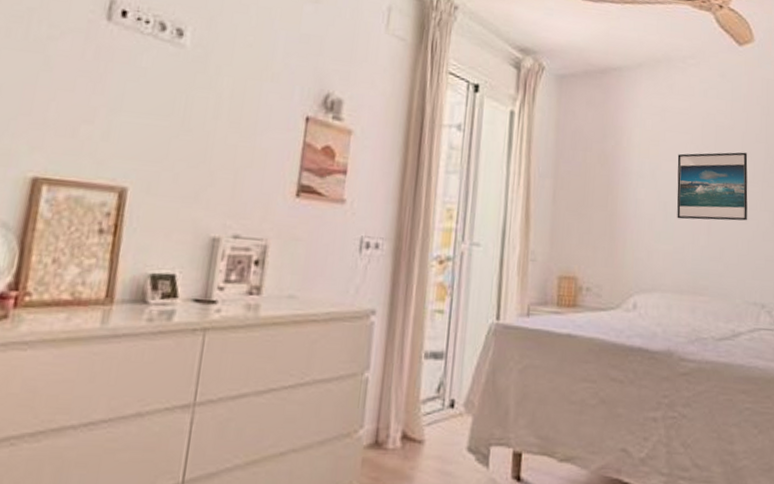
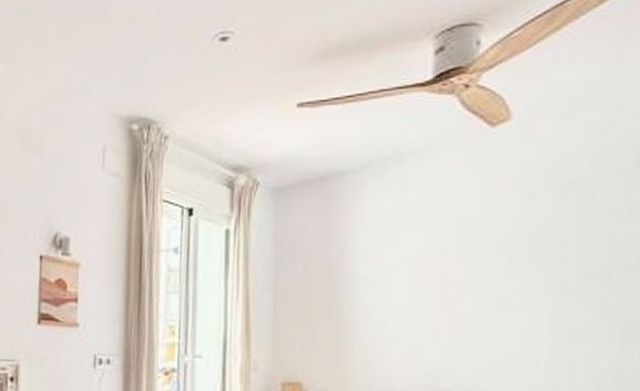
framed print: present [676,152,748,221] -> none [412,245,503,322]

